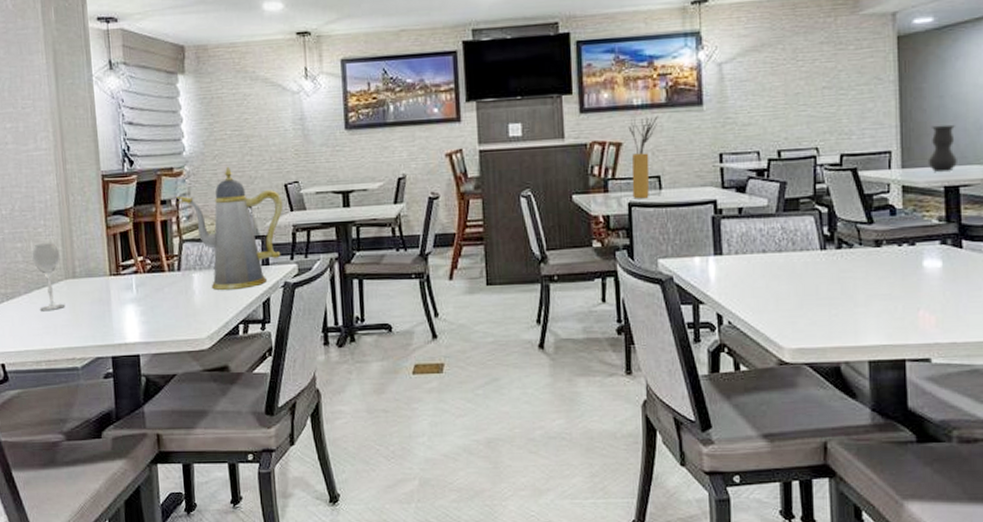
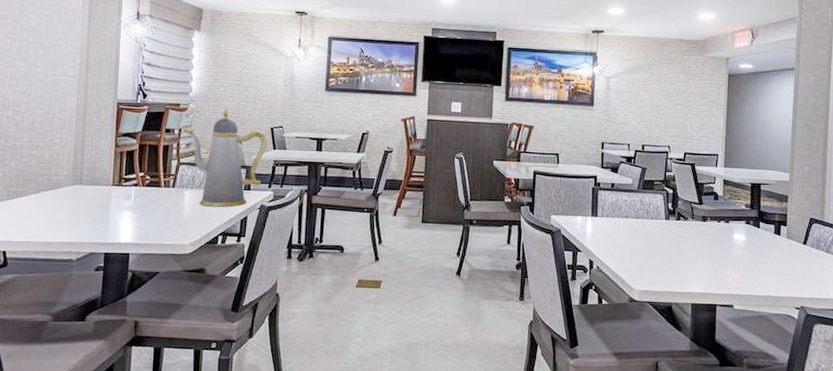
wineglass: present [32,243,66,311] -> none [45,153,71,210]
vase: present [628,115,658,199] -> none [537,108,561,170]
vase: present [928,124,957,173] -> none [741,140,762,174]

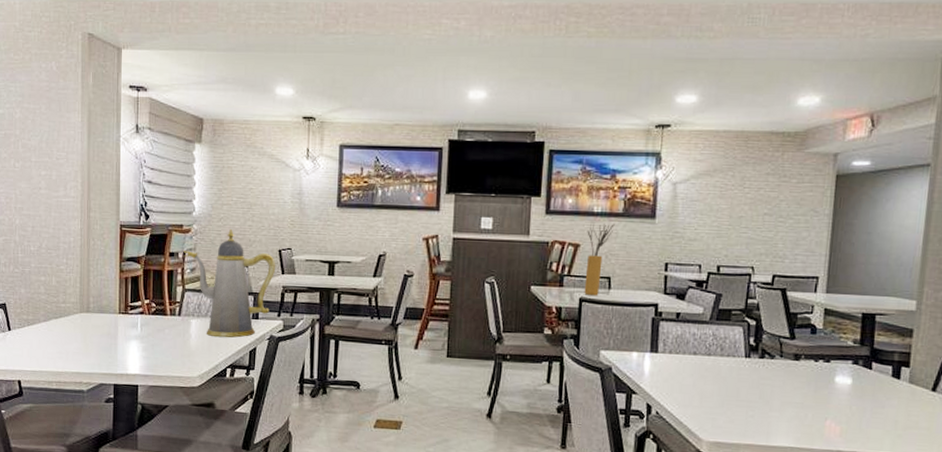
vase: none [537,108,561,170] -> present [584,222,615,296]

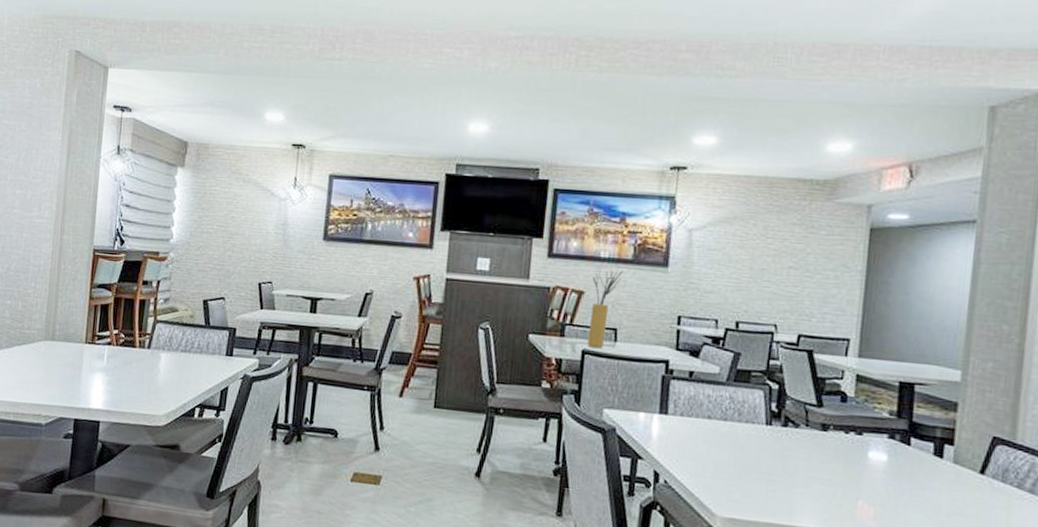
coffee pot: present [183,229,276,338] -> none [157,259,255,375]

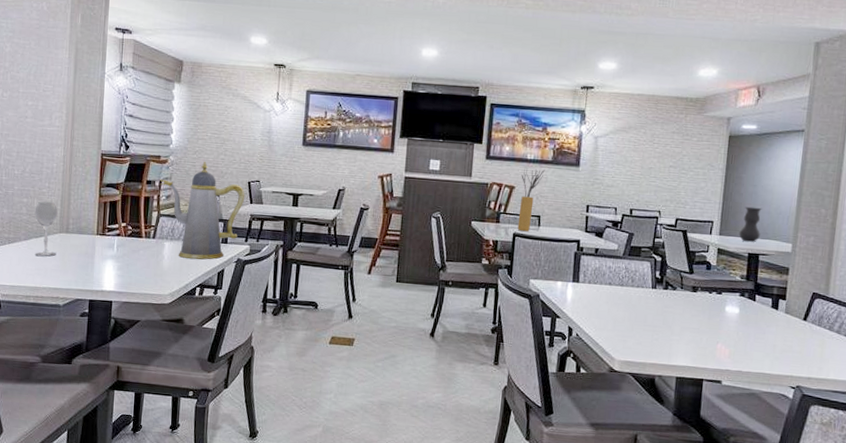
wineglass: none [17,303,44,367] -> present [34,201,58,257]
coffee pot: none [157,259,255,375] -> present [159,162,245,260]
vase: none [885,320,919,369] -> present [739,206,763,243]

